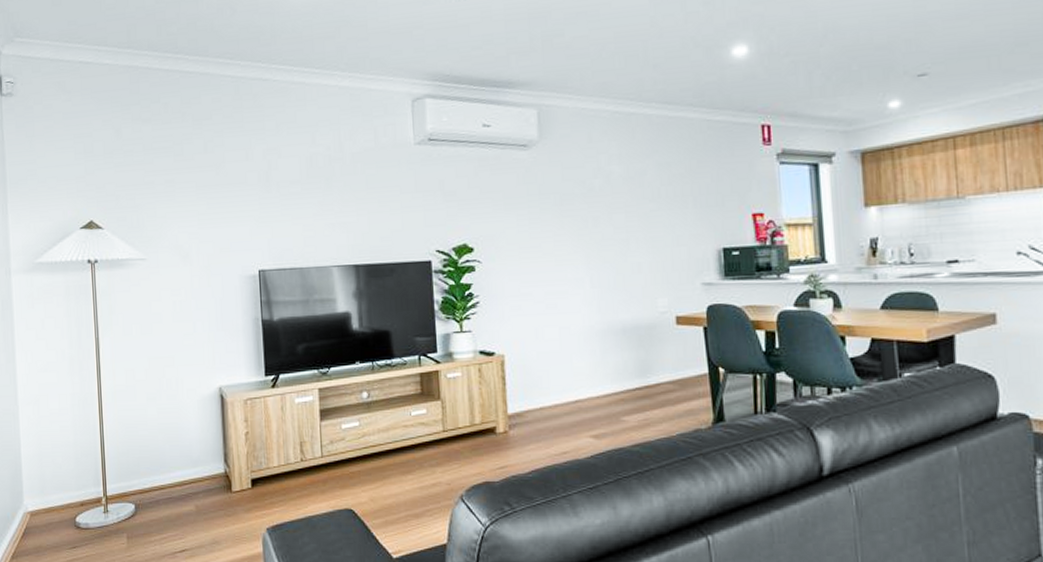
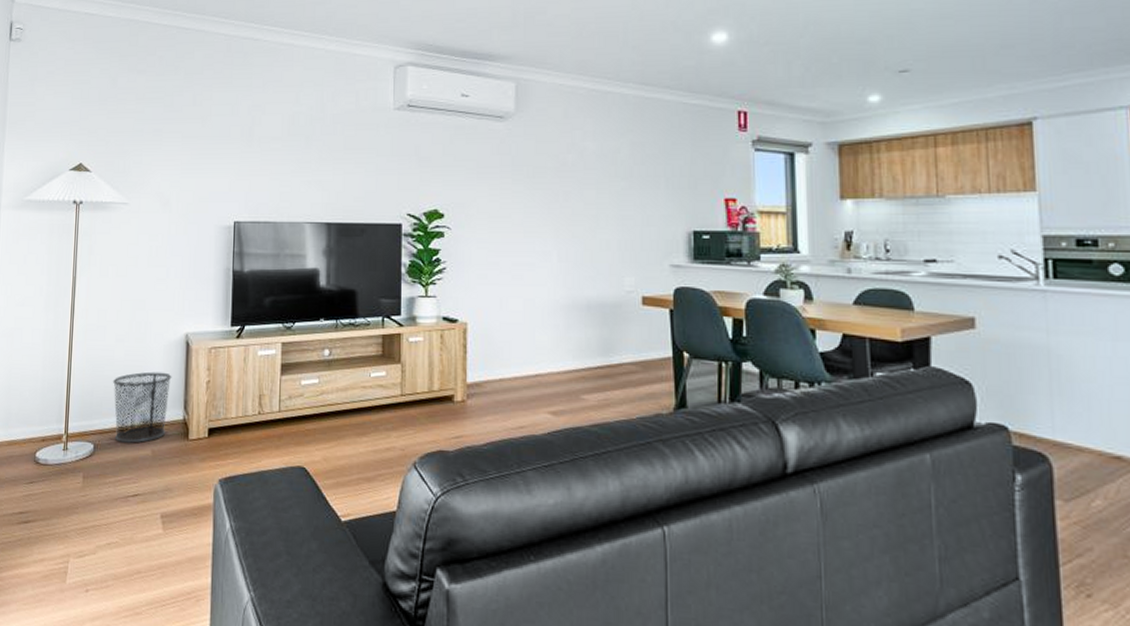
waste bin: none [147,427,209,500] -> present [112,371,172,443]

